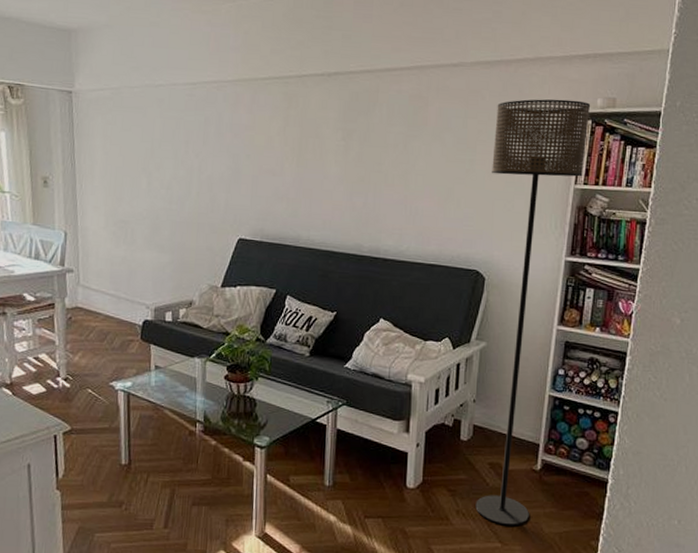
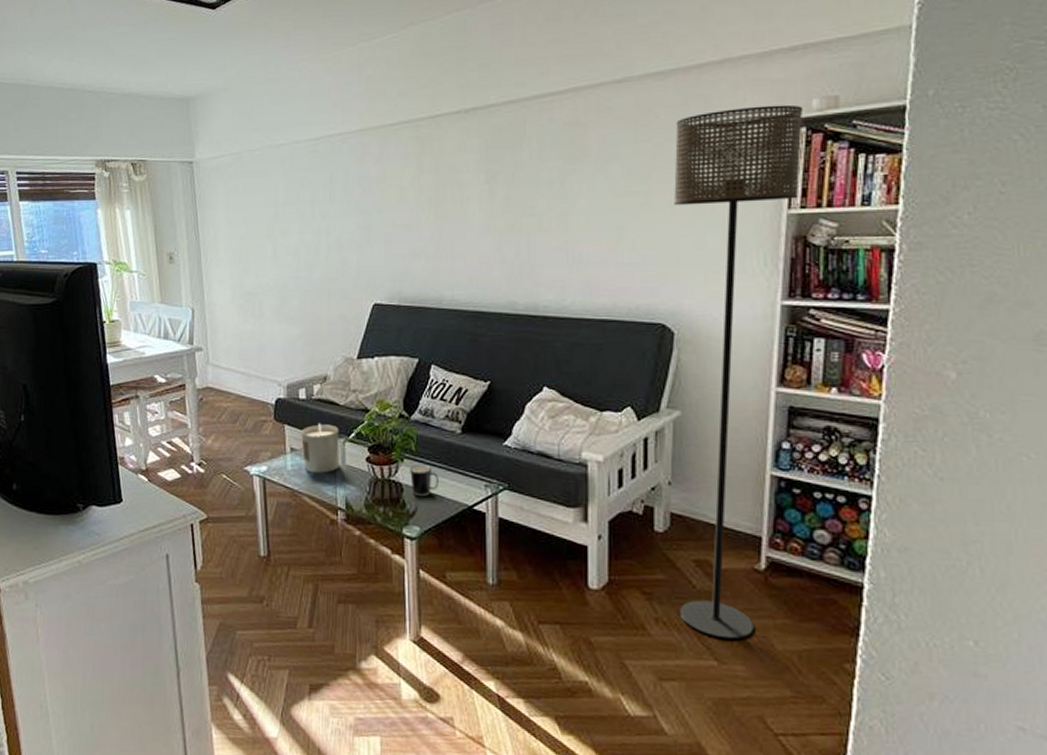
candle: none [165,343,202,389] -> present [301,423,340,474]
mug: none [263,382,288,410] -> present [410,464,438,496]

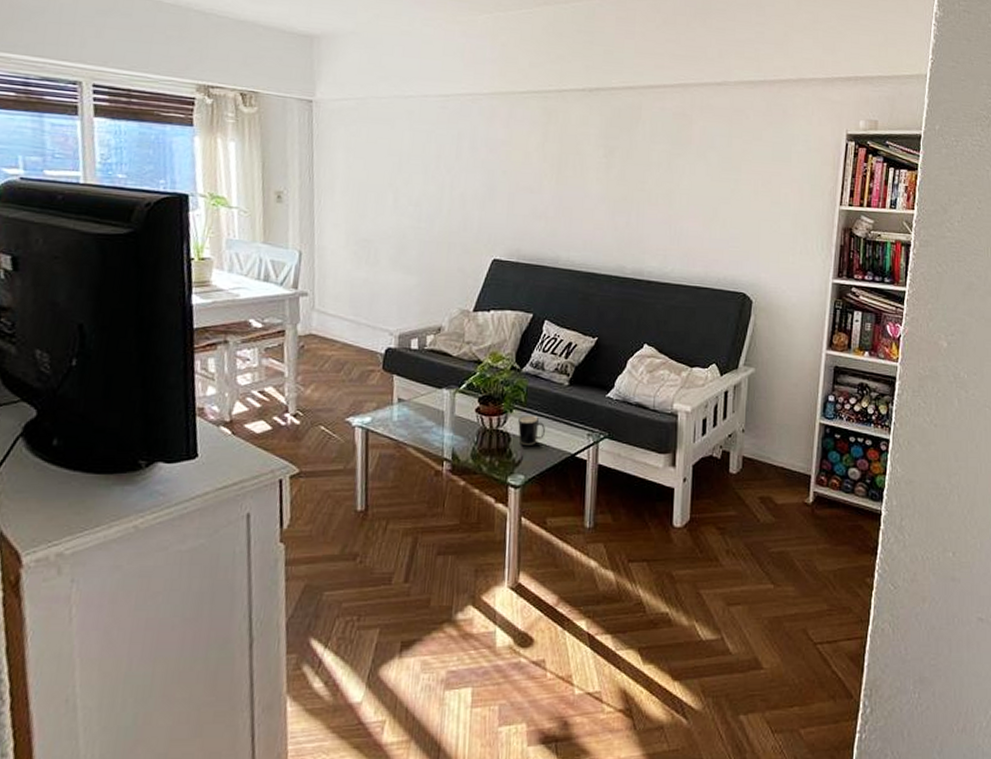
candle: present [301,423,340,474] -> none [410,373,451,424]
floor lamp: present [674,104,804,640] -> none [746,119,854,565]

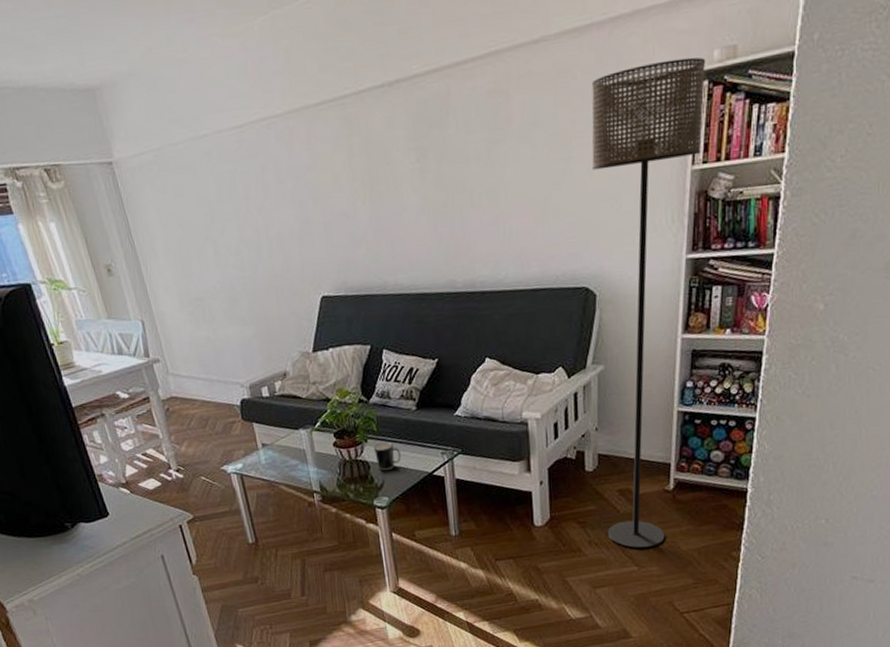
floor lamp: none [746,119,854,565] -> present [591,57,706,549]

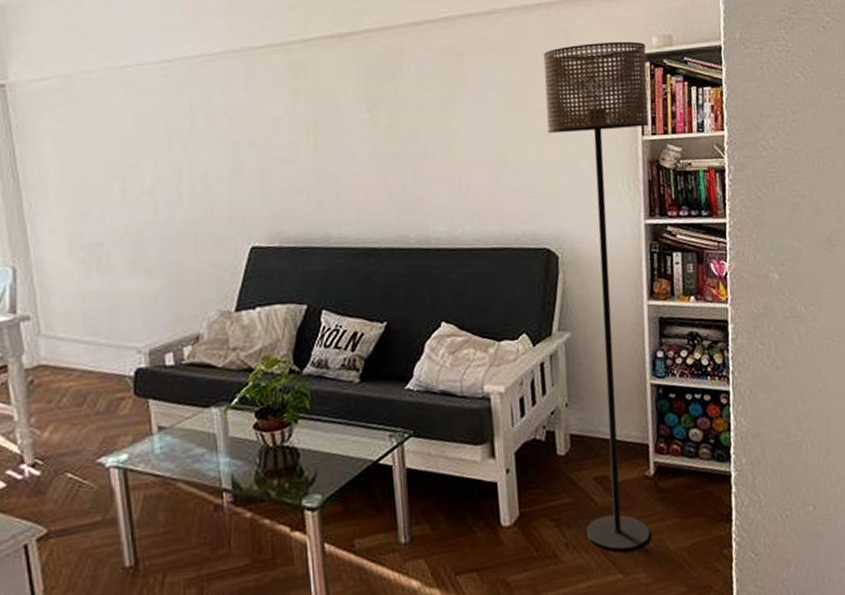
mug: present [374,442,401,470] -> none [306,422,339,459]

